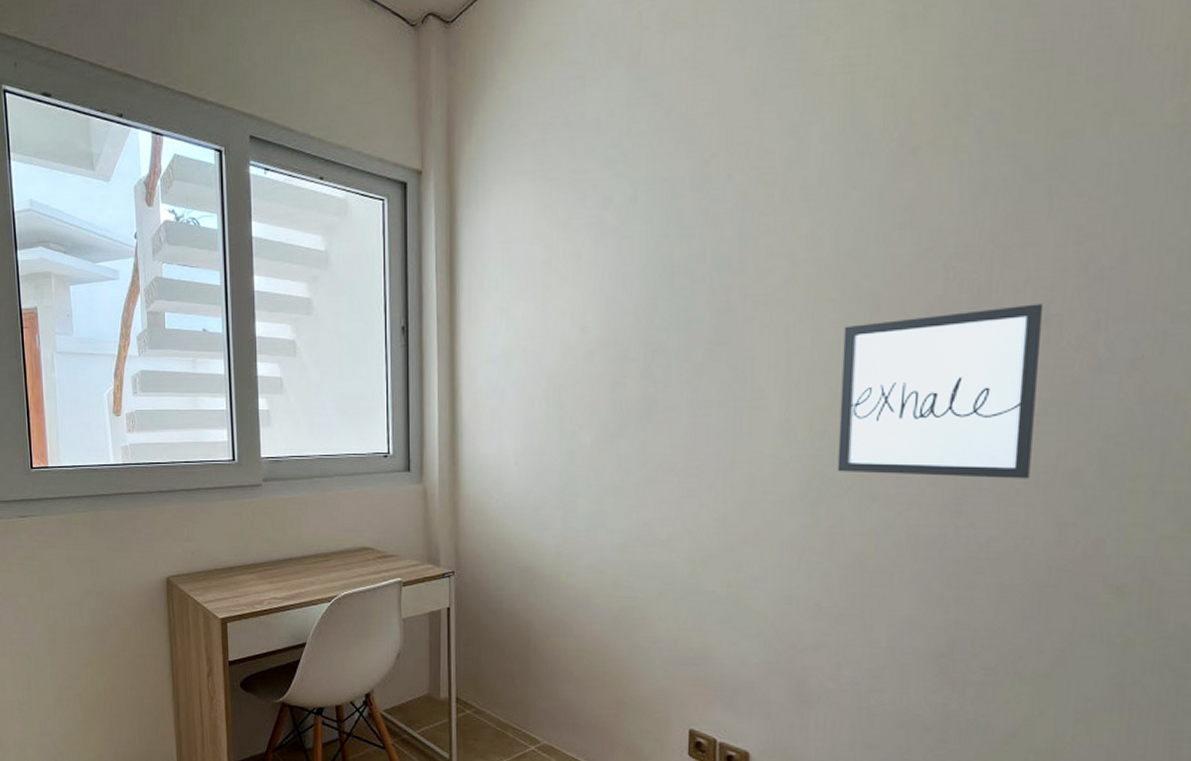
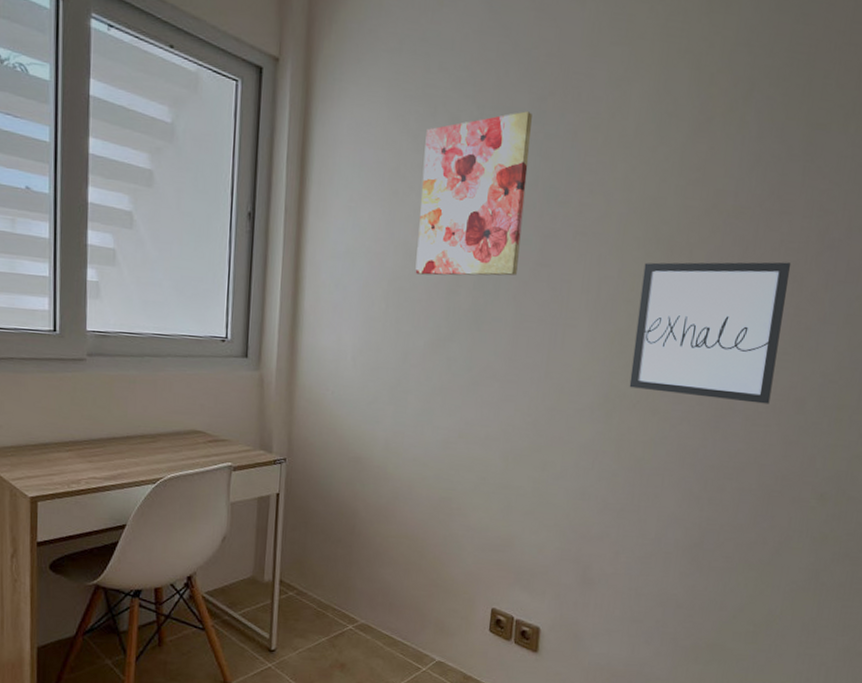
wall art: none [575,179,694,369] -> present [415,111,532,276]

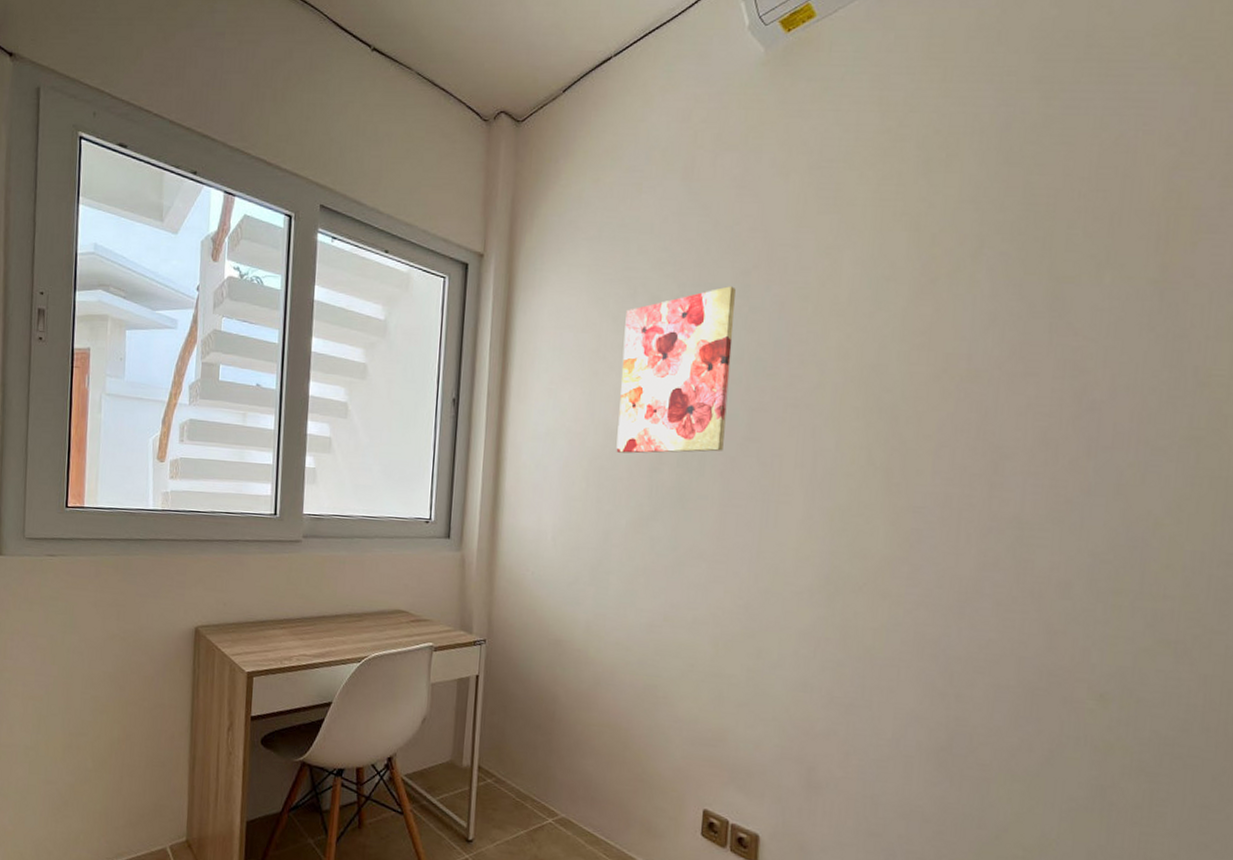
wall art: present [629,262,791,404] -> none [853,428,1042,588]

